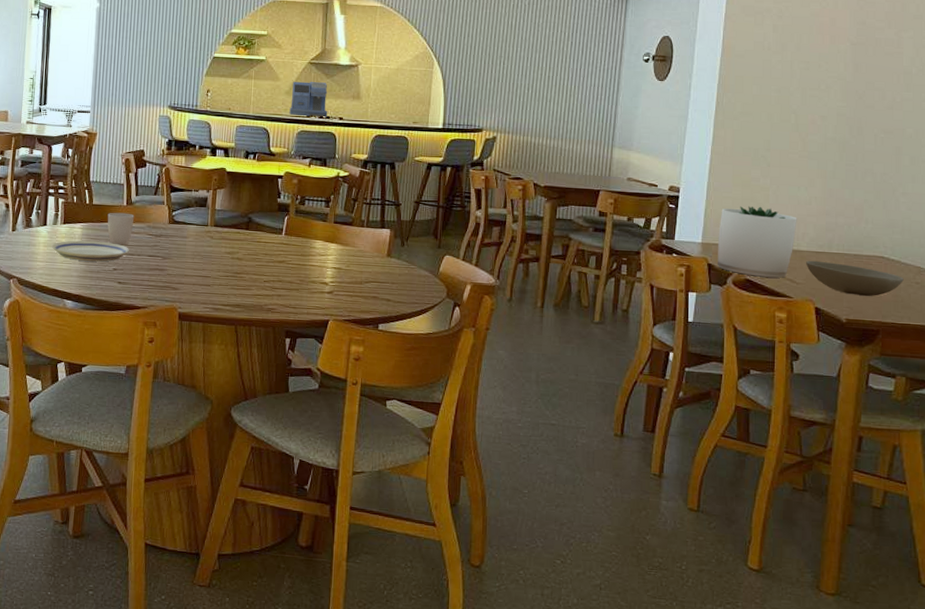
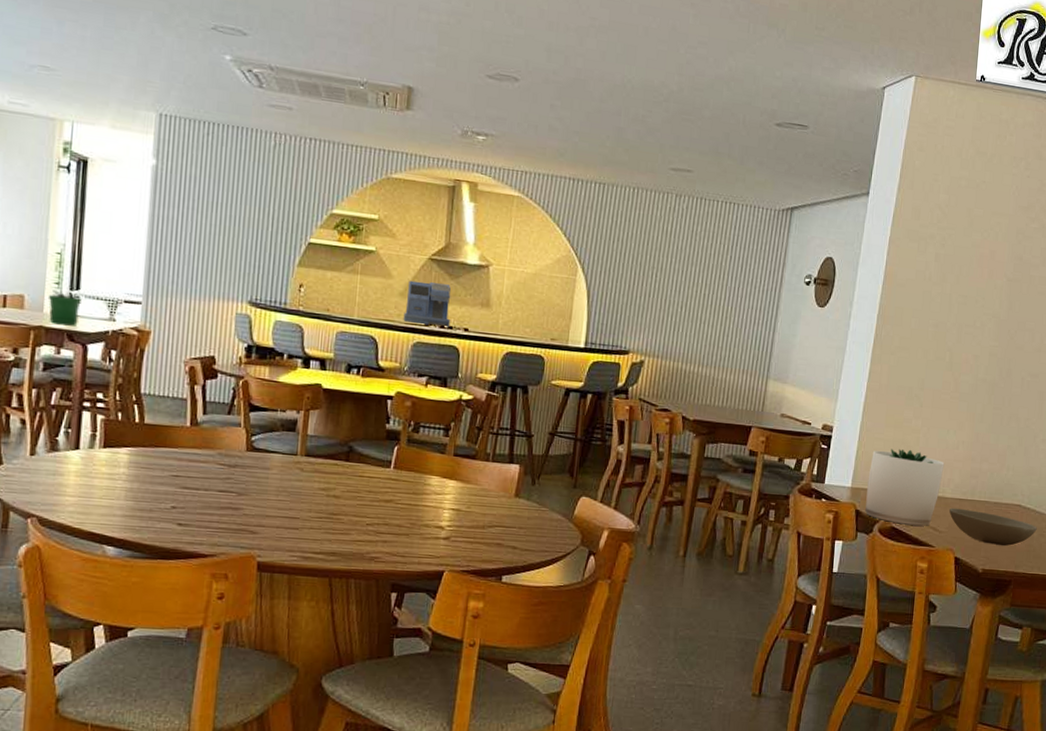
planter: none [24,106,49,132] -> present [48,290,83,326]
plate: present [51,240,129,262] -> none [86,469,193,498]
cup: present [107,212,134,245] -> none [164,434,201,476]

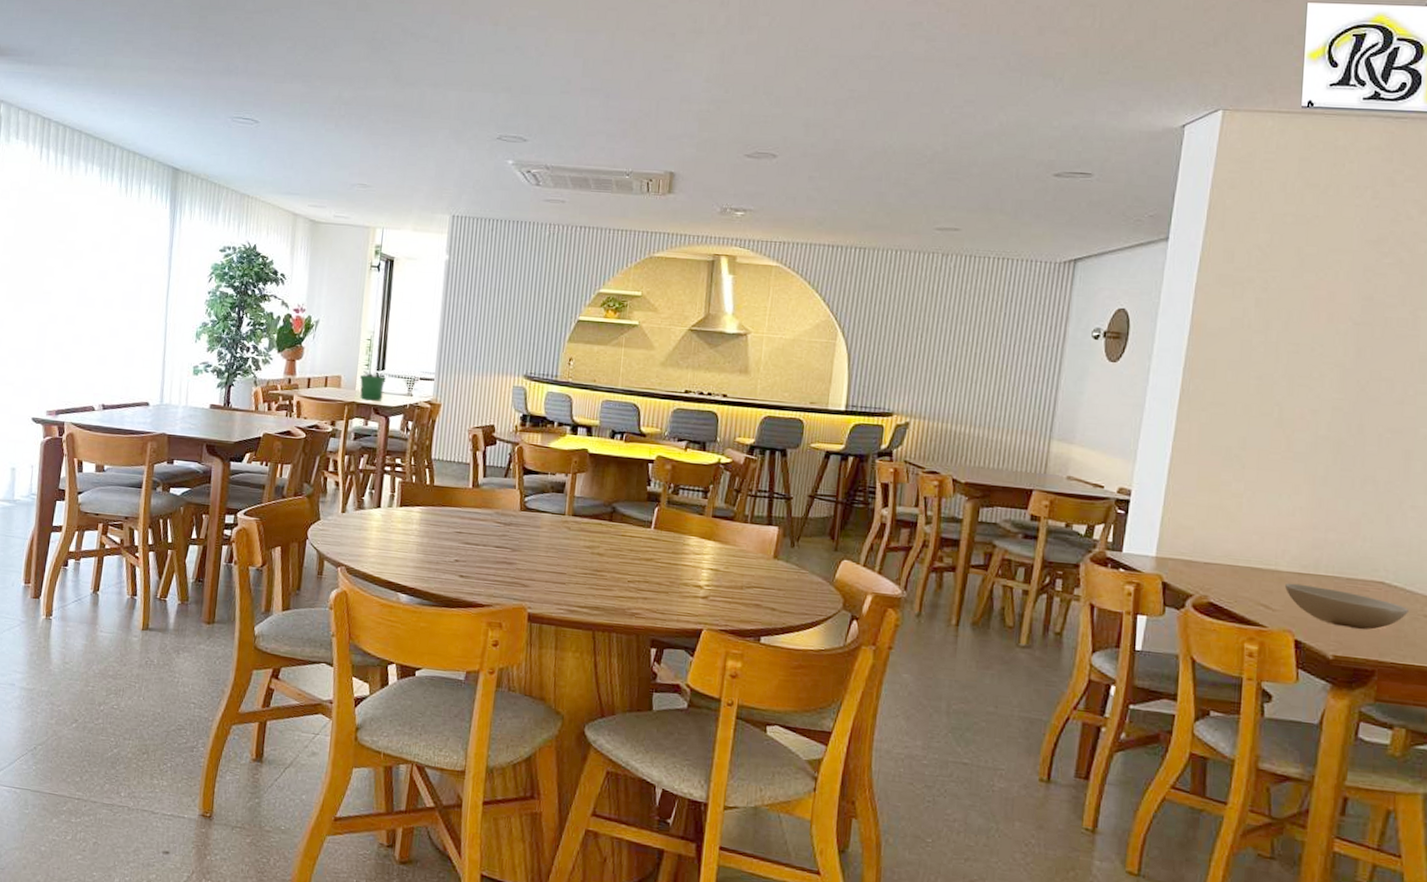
coffee machine: present [403,280,451,328] -> none [664,350,710,394]
planter: present [865,448,945,526] -> none [1174,514,1277,603]

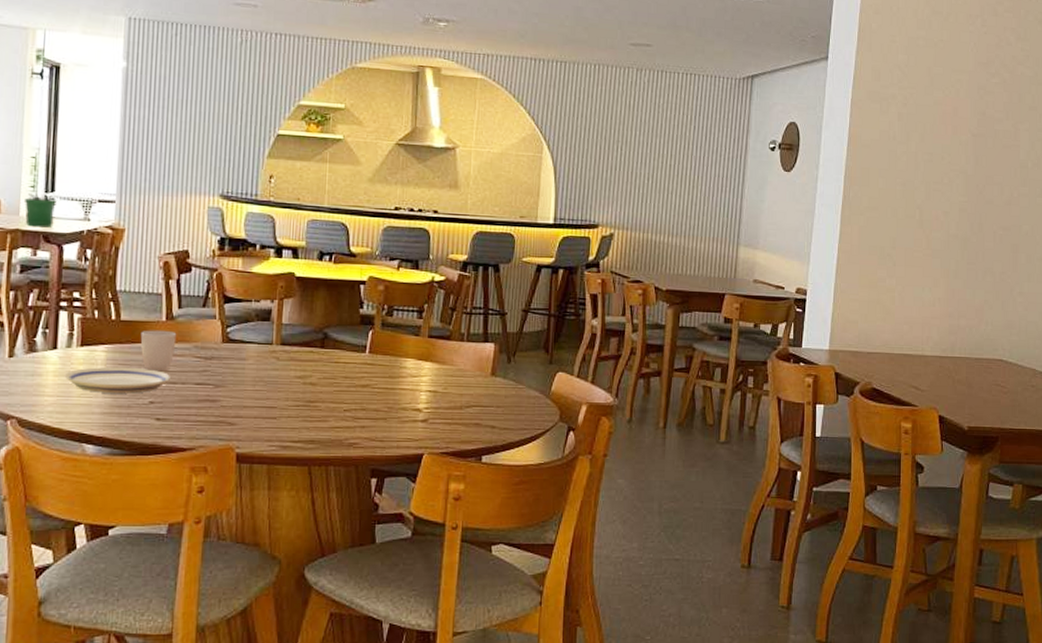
plate: none [385,525,474,552] -> present [64,366,170,394]
cup: none [449,495,481,533] -> present [140,330,177,371]
bowl: present [1285,583,1409,630] -> none [930,365,1021,401]

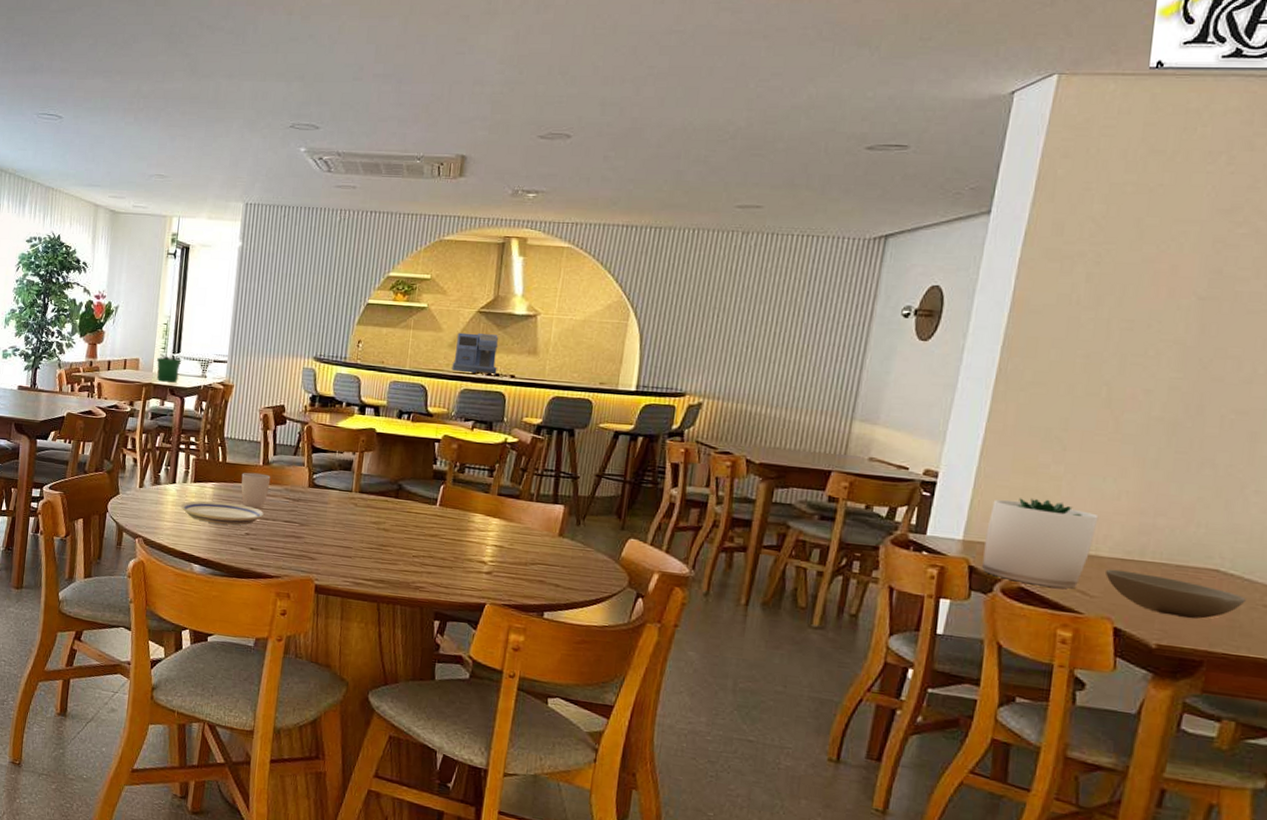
coffee machine: none [373,166,420,211] -> present [451,332,499,375]
planter: none [845,308,922,386] -> present [982,497,1099,589]
bowl: none [930,365,1021,401] -> present [1105,569,1246,619]

